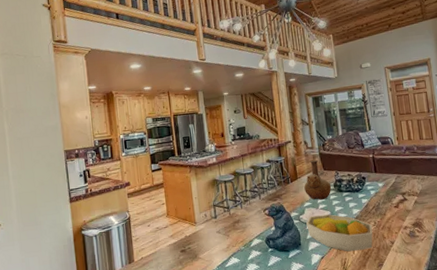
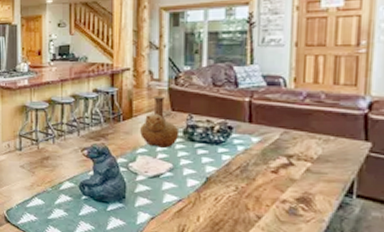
fruit bowl: present [306,214,373,251] -> none [136,166,232,219]

